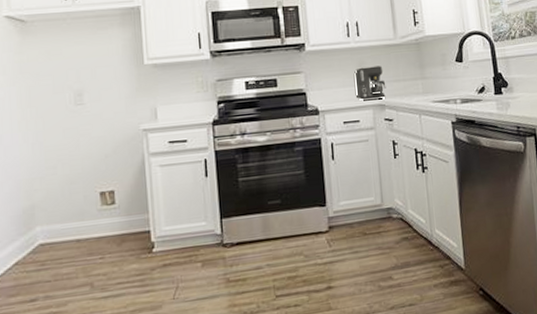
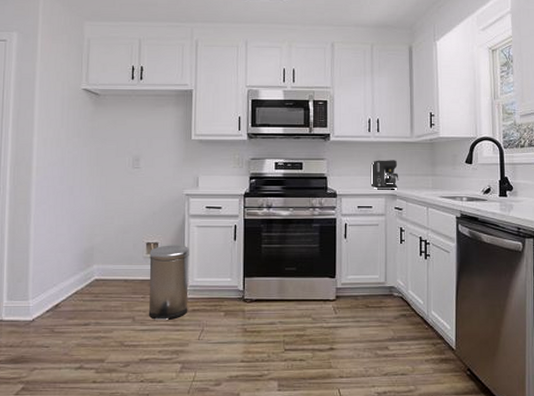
pedal bin: none [105,190,158,284] -> present [149,245,189,321]

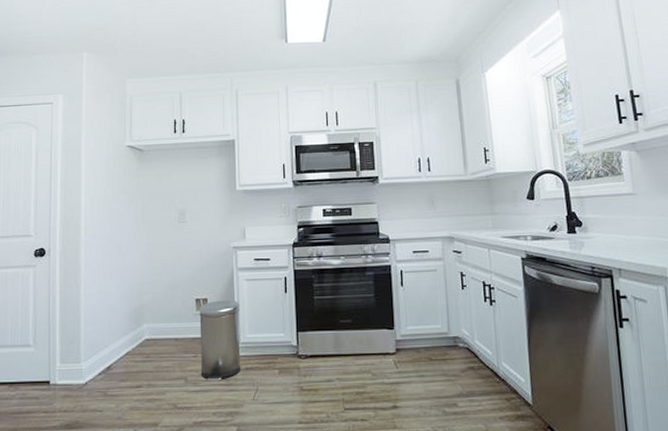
coffee maker: present [372,160,399,189] -> none [425,200,456,232]

